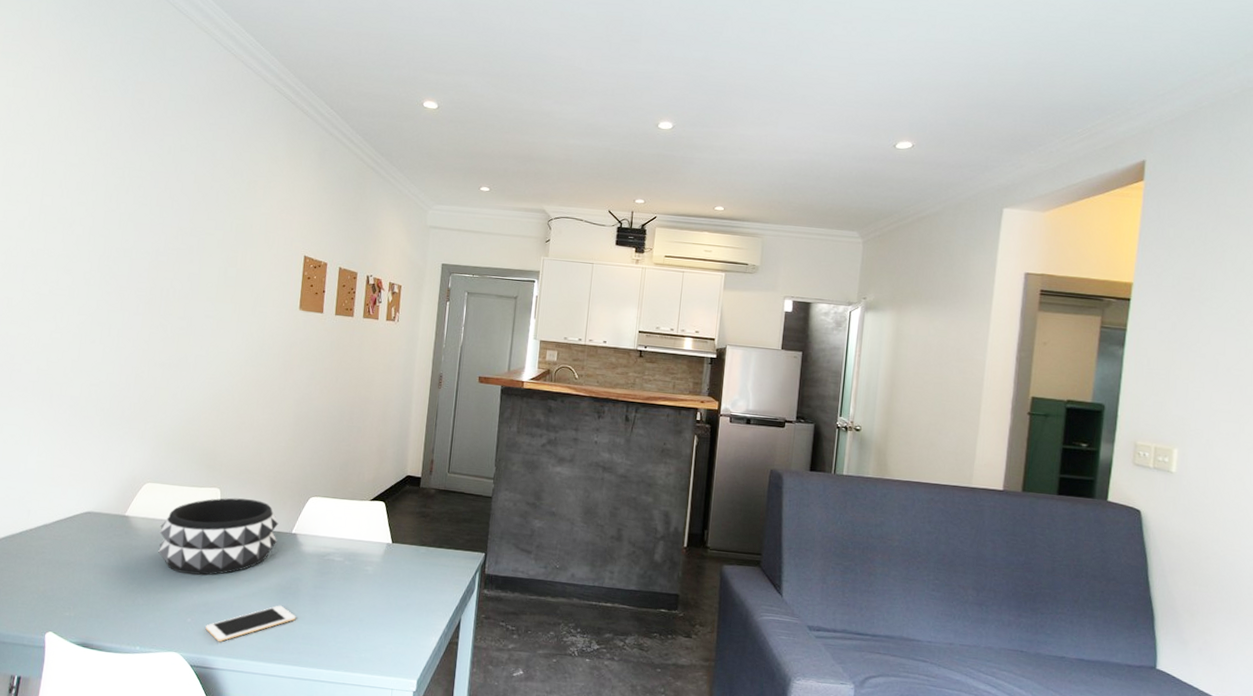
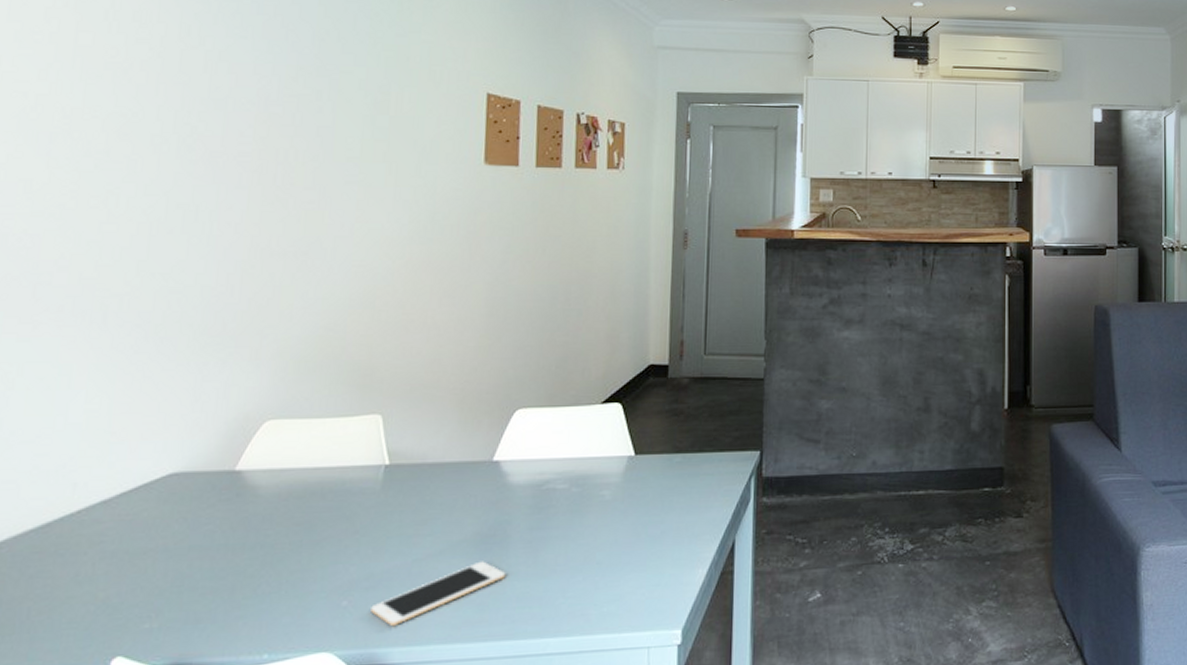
decorative bowl: present [158,497,279,575] -> none [291,423,472,539]

